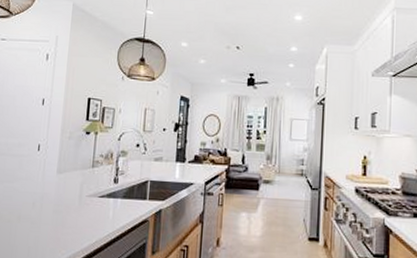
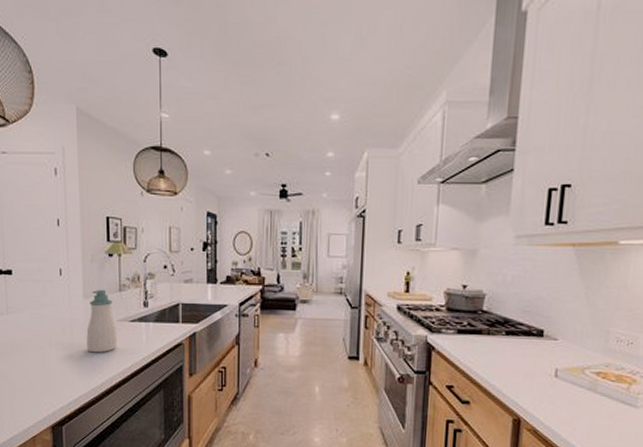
soap bottle: none [54,165,86,228] -> present [86,289,118,353]

